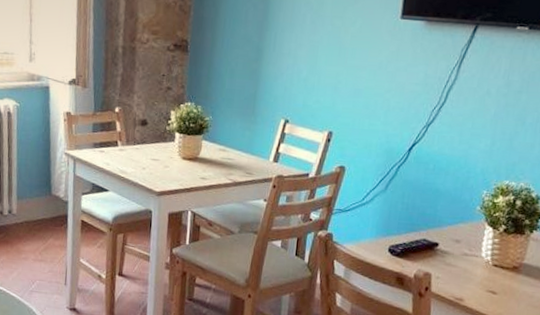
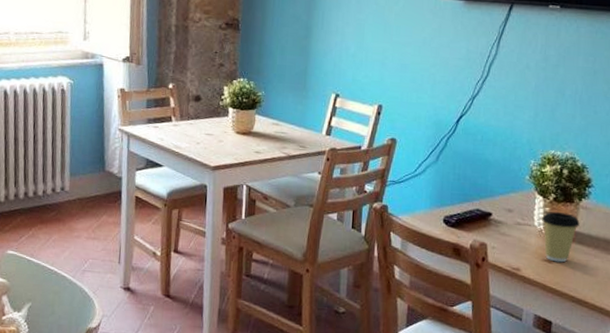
coffee cup: none [490,243,529,294] -> present [542,211,580,263]

